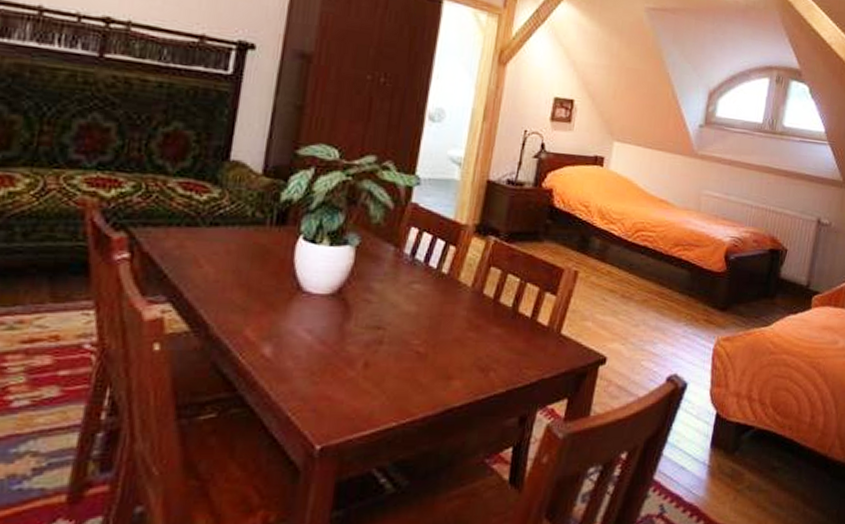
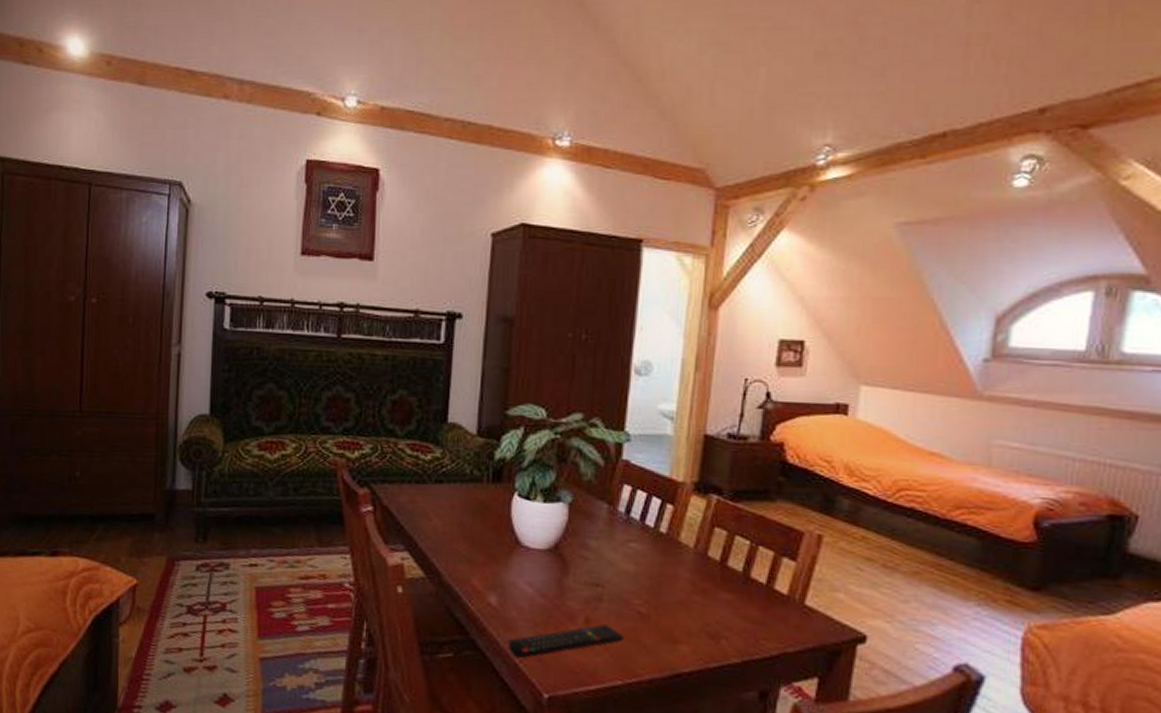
remote control: none [280,368,401,411] -> present [507,625,624,659]

